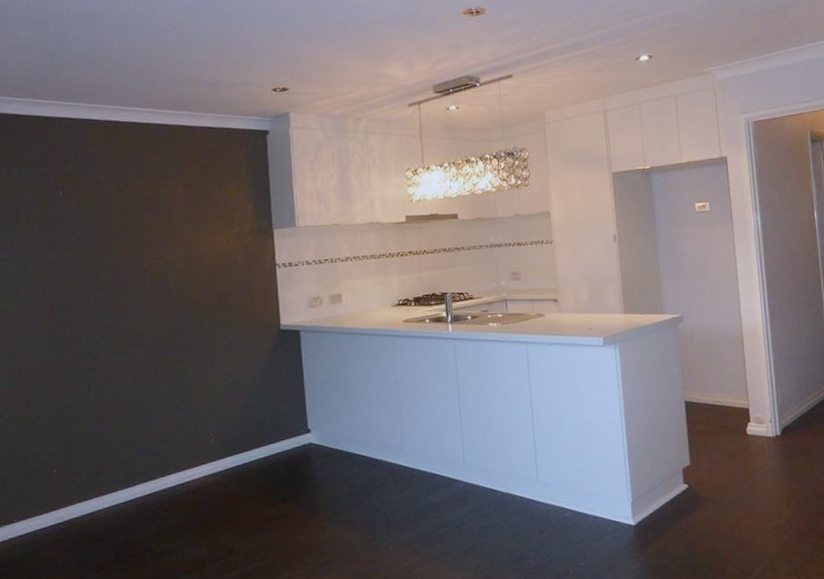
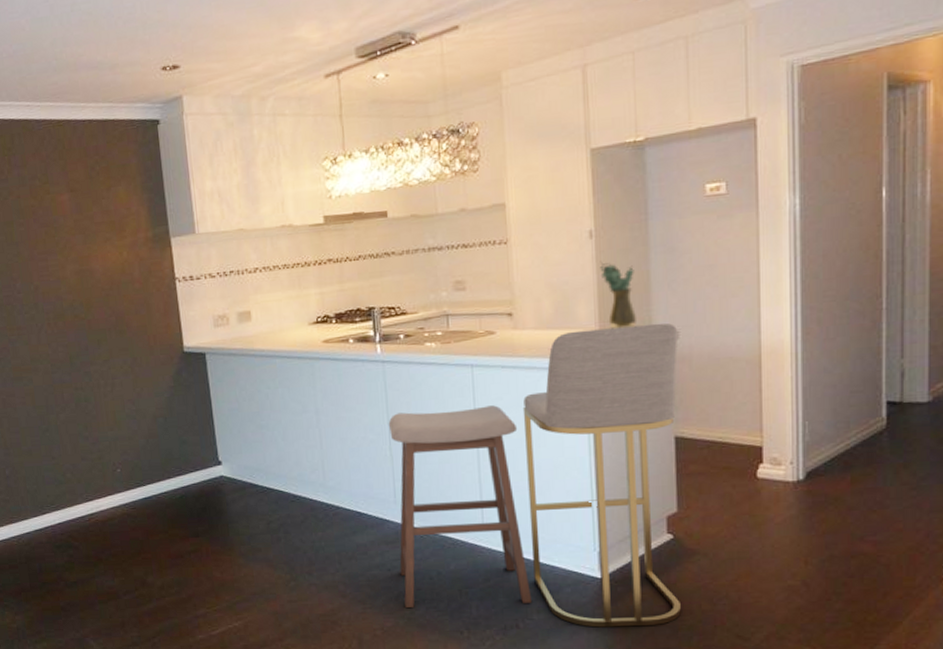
bar stool: none [458,376,580,562] -> present [388,405,533,609]
bar stool: none [567,309,698,571] -> present [522,323,681,628]
vase: none [622,259,652,314] -> present [600,261,638,329]

